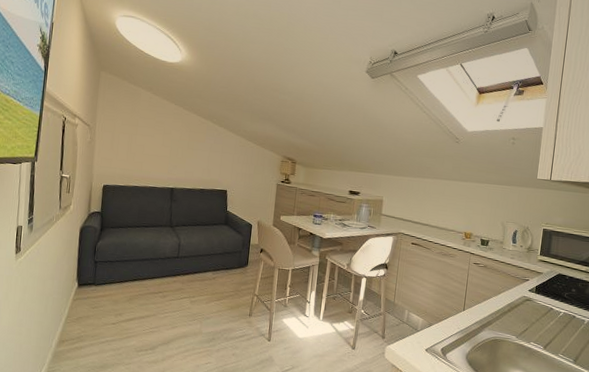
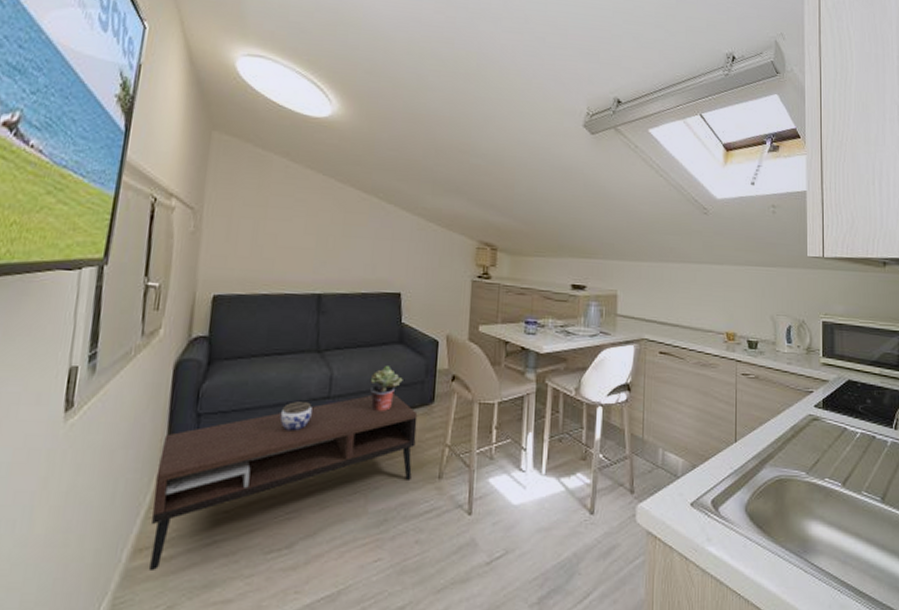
coffee table: none [69,258,236,355] -> present [149,393,418,572]
jar: none [146,258,167,278] -> present [280,402,312,431]
potted plant: none [205,239,227,269] -> present [370,366,403,411]

